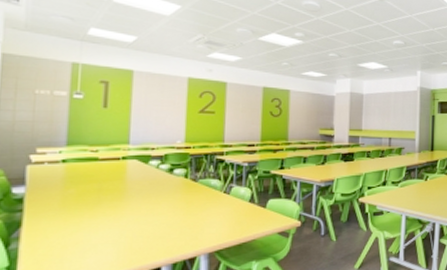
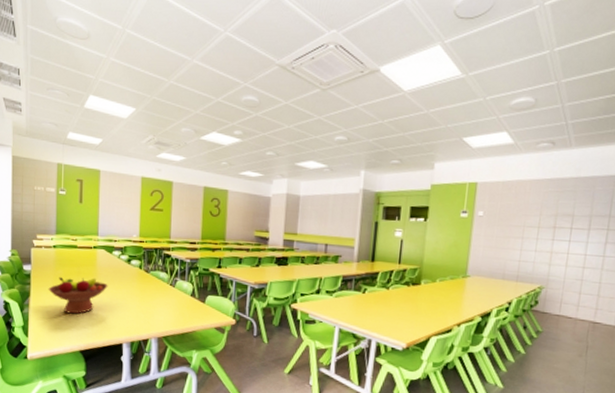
fruit bowl: none [51,194,142,242] -> present [48,277,108,314]

